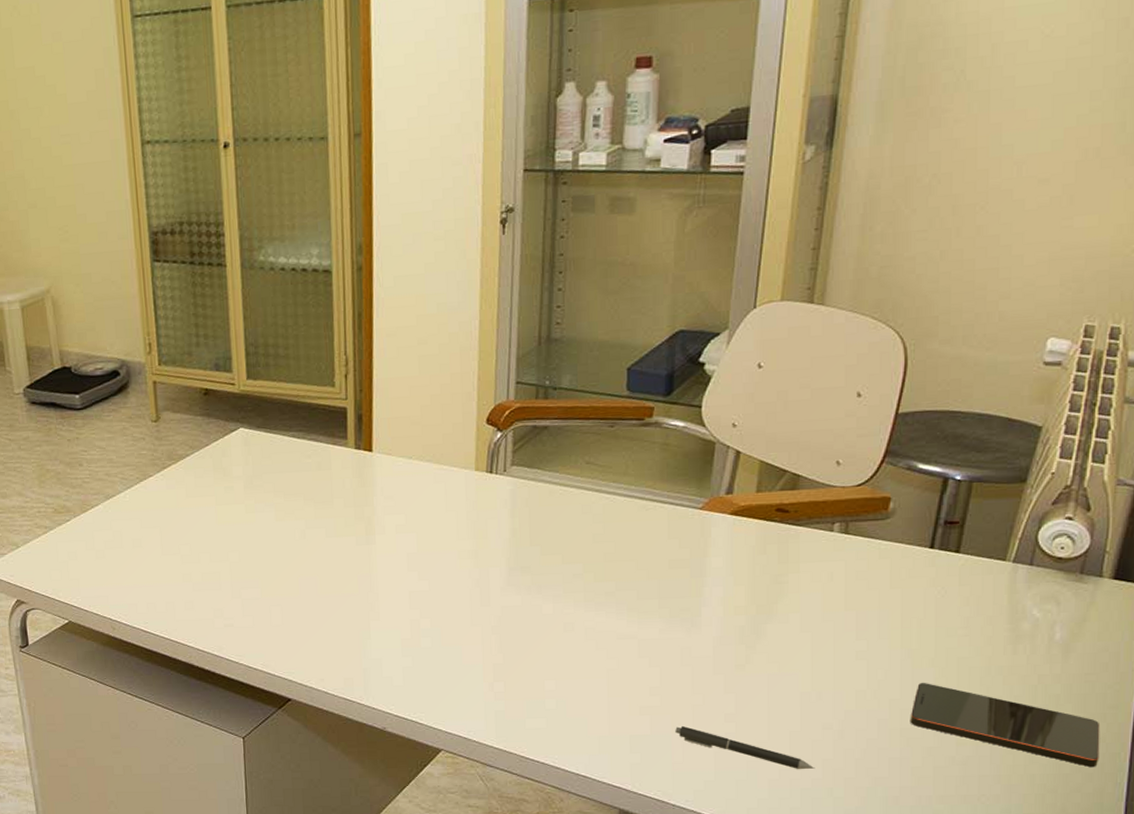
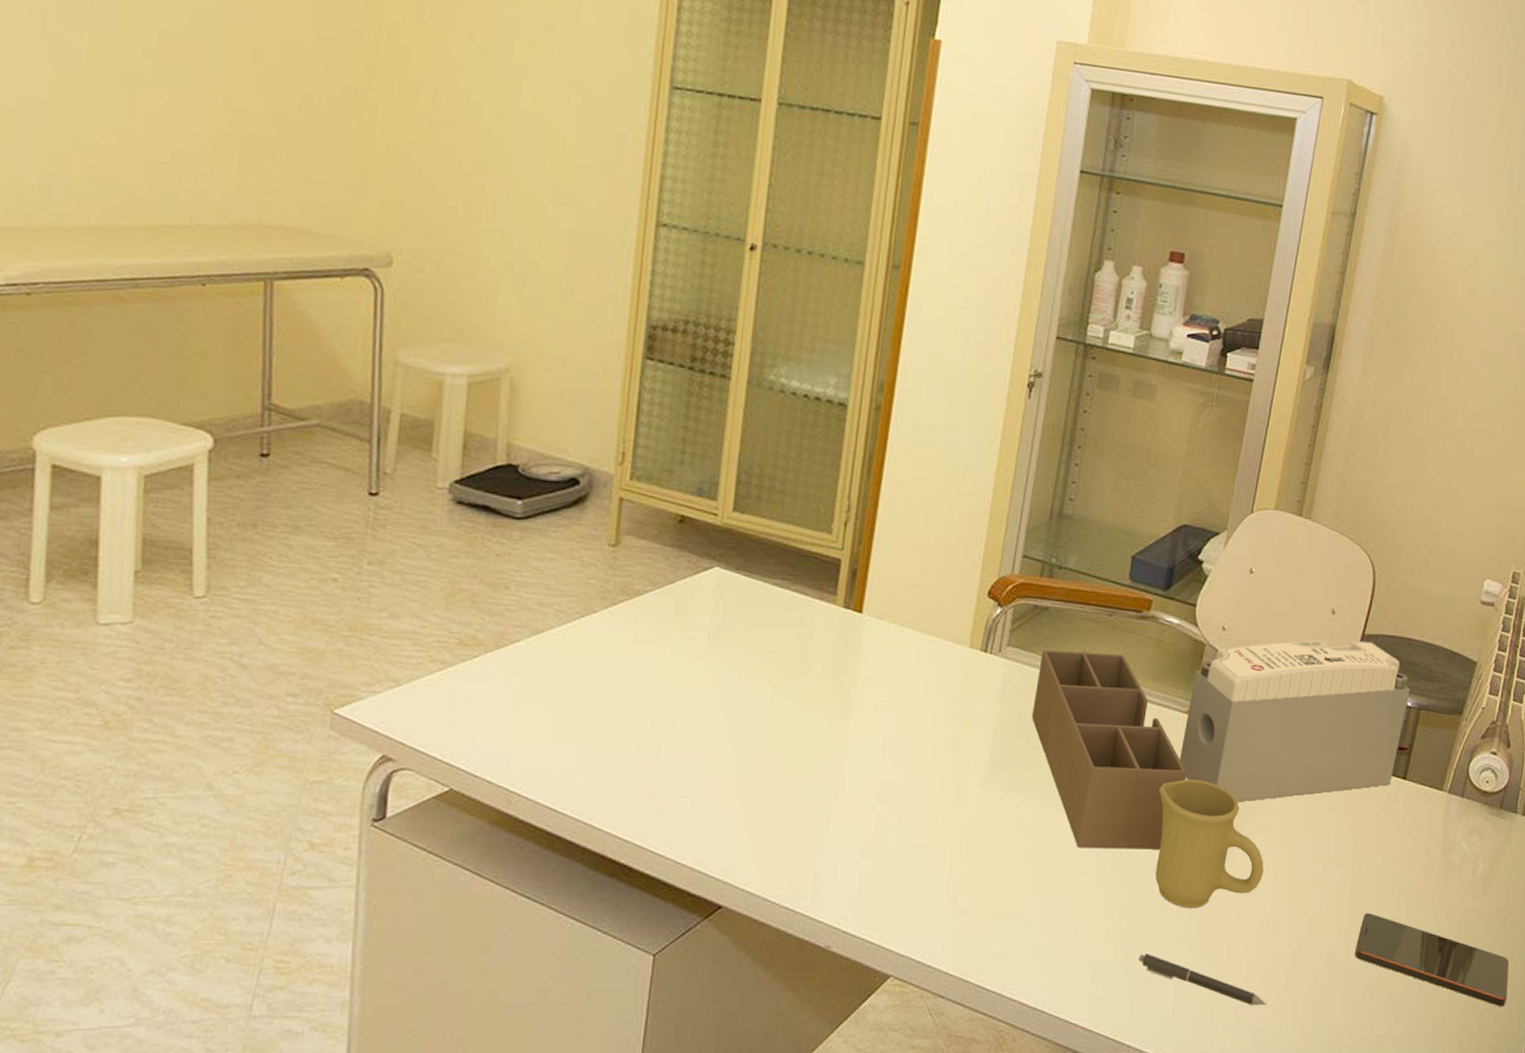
desk organizer: none [543,461,708,637] -> present [1032,650,1187,850]
mug: none [679,569,800,686] -> present [1155,779,1264,909]
battery: none [698,420,959,587] -> present [1179,639,1411,802]

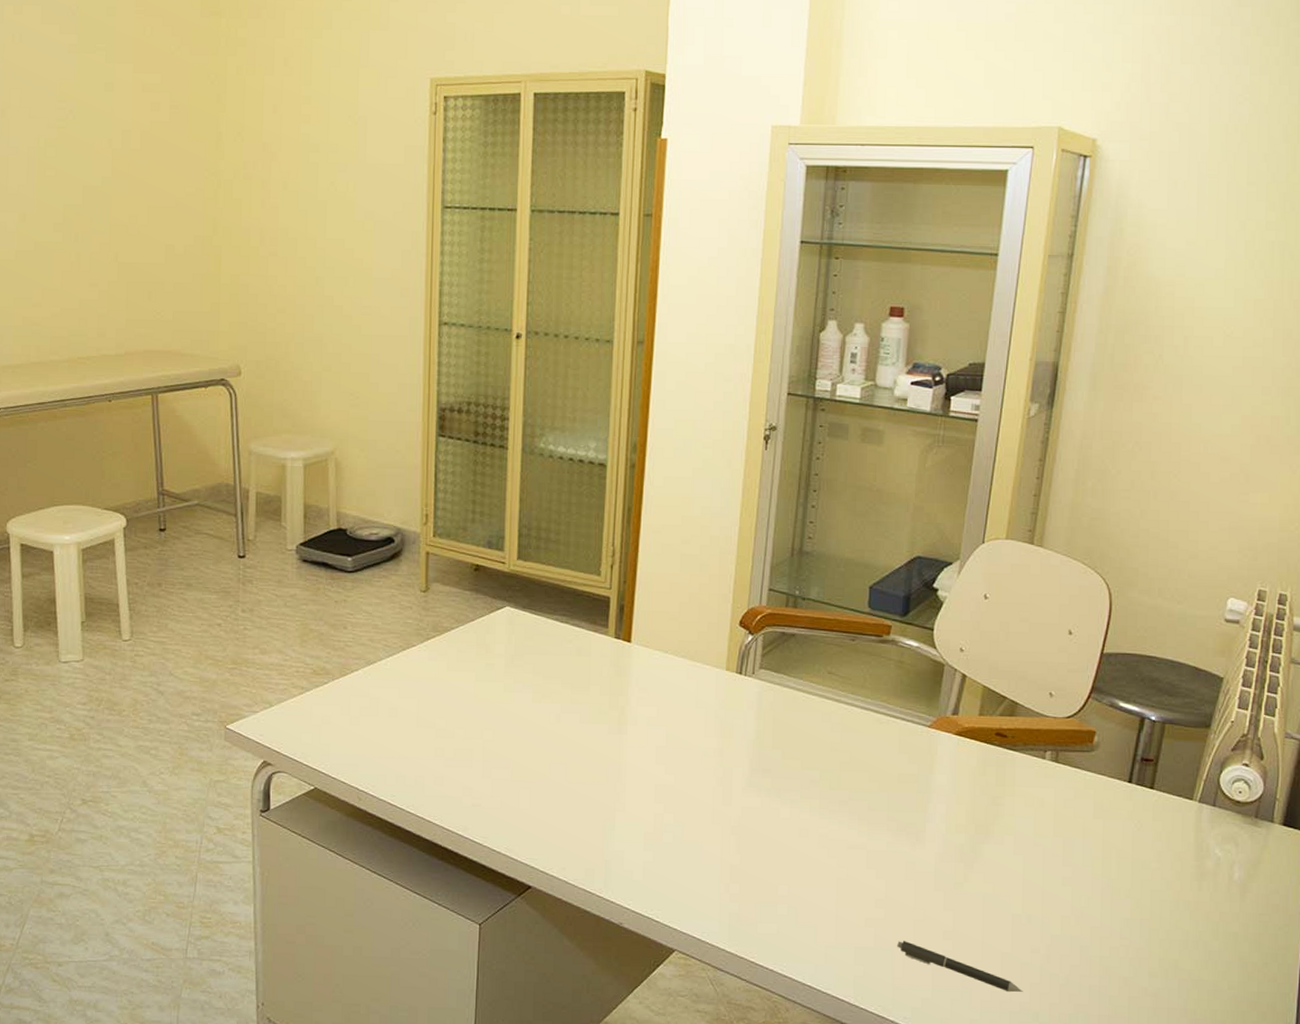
desk organizer: present [1032,650,1187,850] -> none [786,672,933,849]
mug: present [1155,779,1264,909] -> none [907,786,1013,903]
battery: present [1179,639,1411,802] -> none [925,658,1154,808]
phone: present [1354,913,1510,1006] -> none [1108,913,1273,1005]

